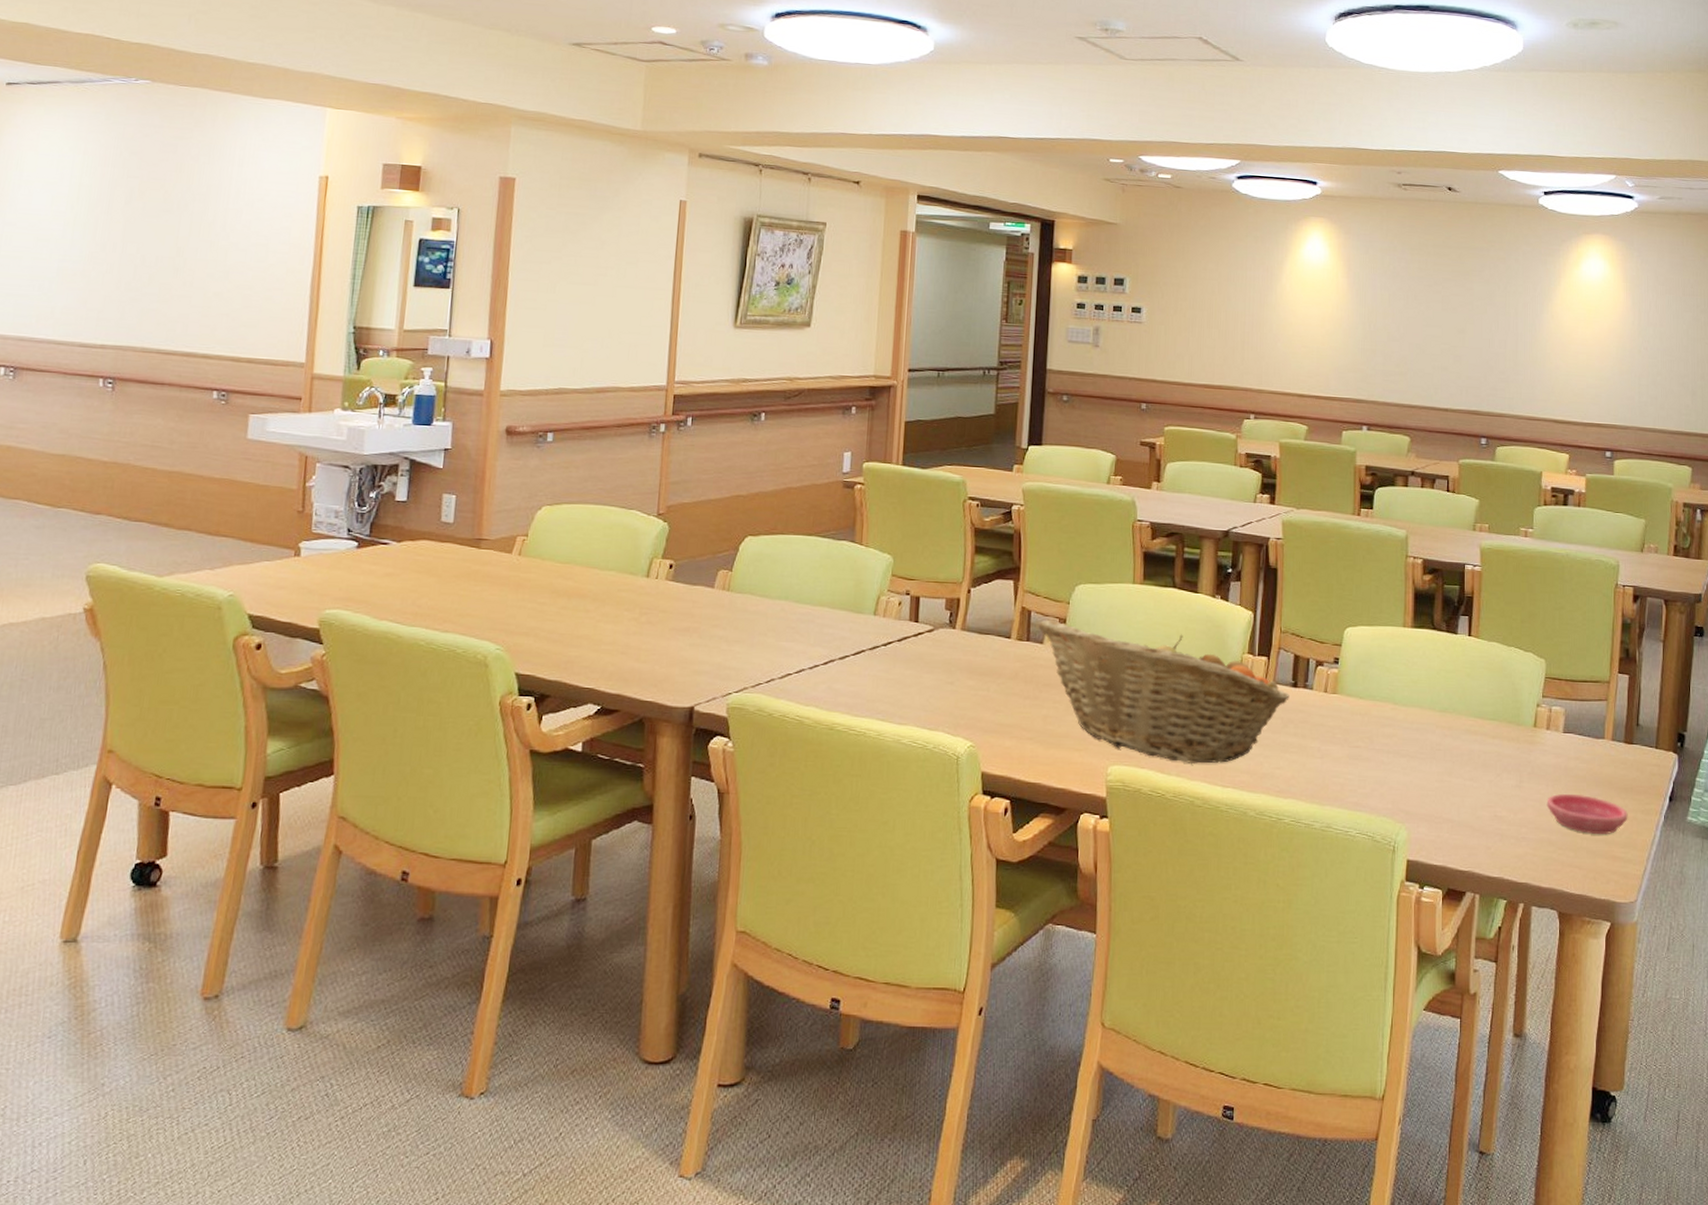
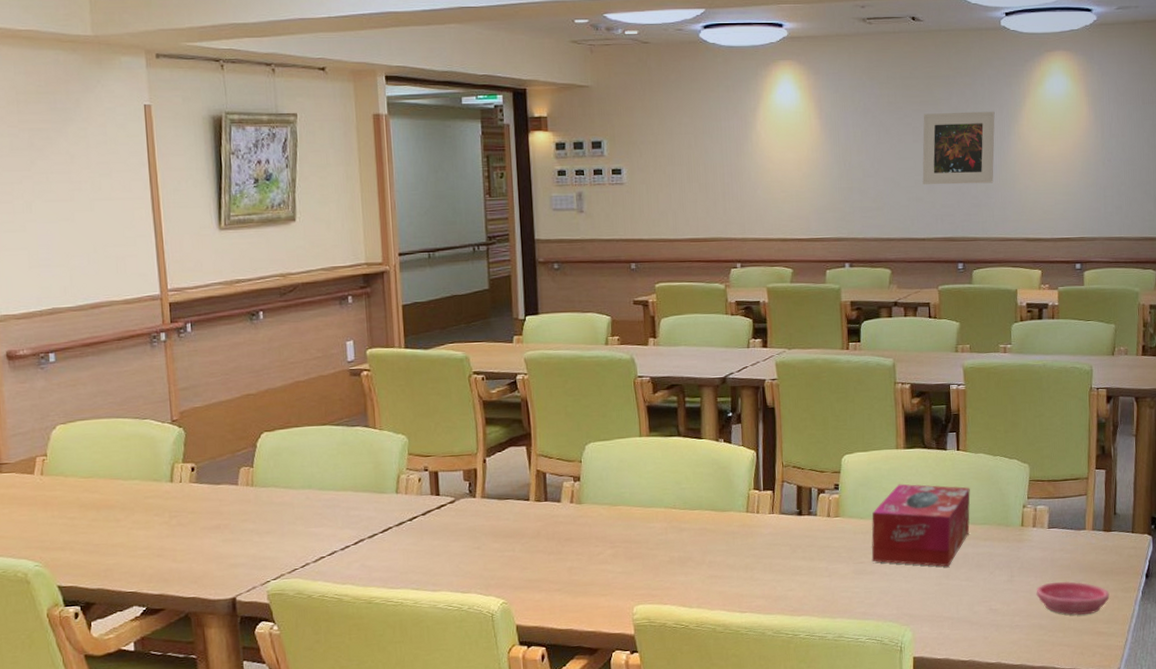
fruit basket: present [1038,619,1289,764] -> none [554,478,796,595]
tissue box: none [1368,665,1480,763] -> present [871,484,970,567]
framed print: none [1449,283,1528,360] -> present [922,111,995,185]

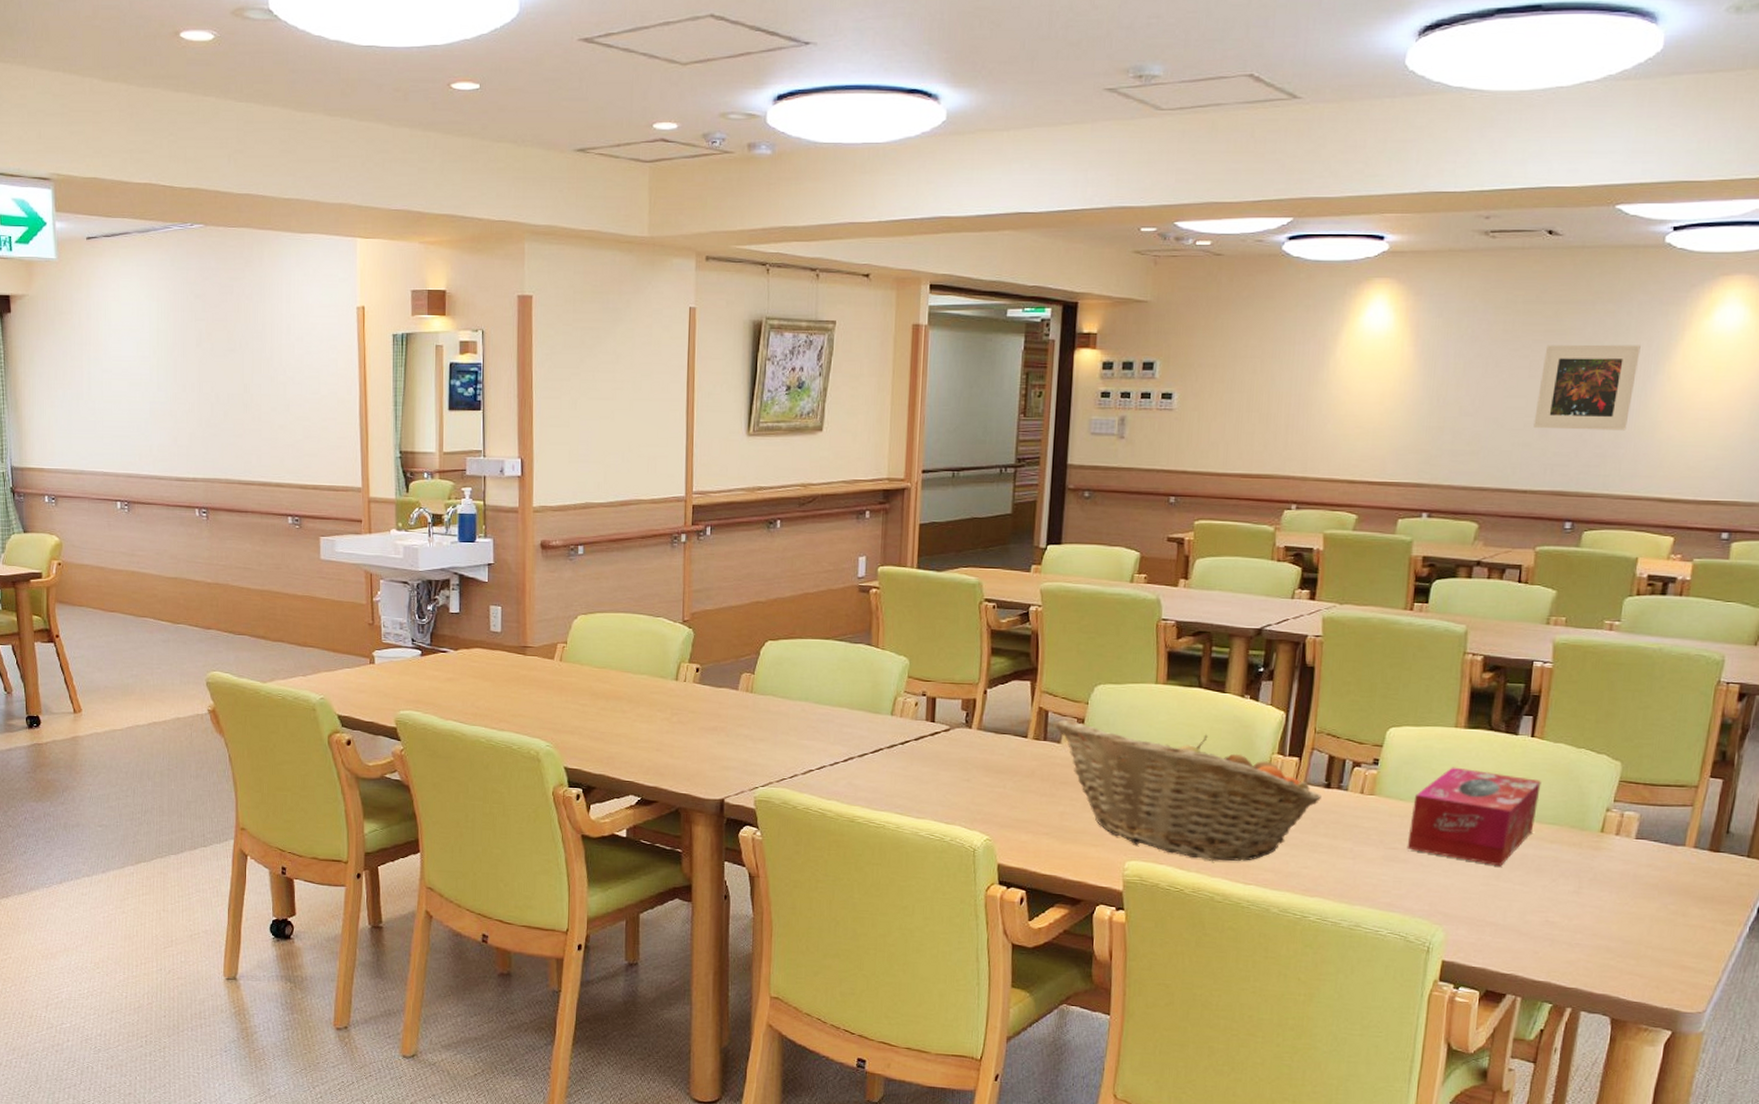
fruit basket: none [554,478,796,595] -> present [1056,719,1322,861]
saucer: present [1036,581,1110,615] -> none [1608,901,1705,944]

